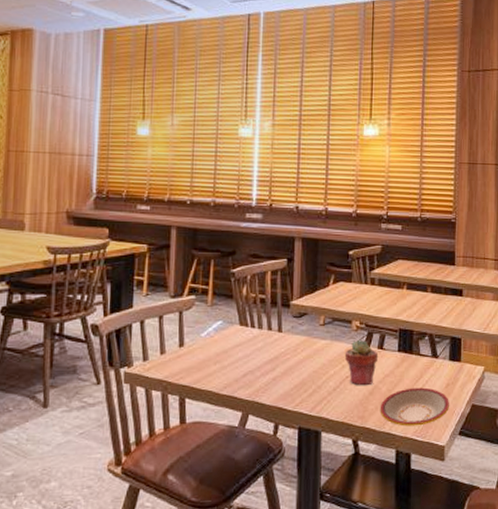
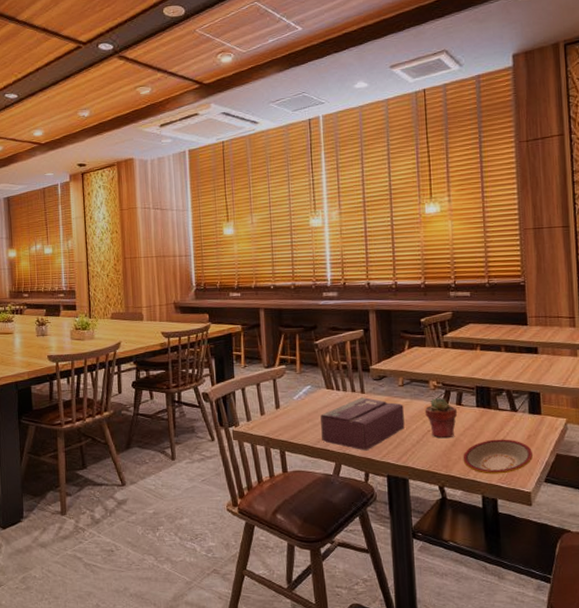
tissue box: none [229,337,323,399] -> present [320,397,405,451]

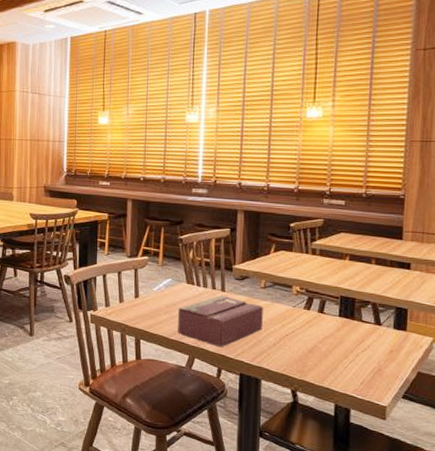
potted succulent: present [424,397,457,439] -> none [284,302,318,345]
plate: present [463,439,533,474] -> none [319,350,393,386]

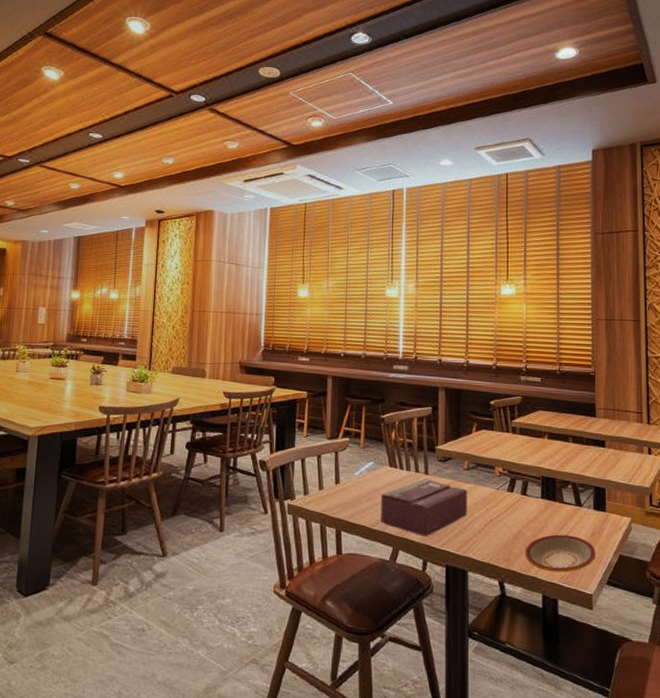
plate: none [319,350,393,386] -> present [525,534,595,573]

